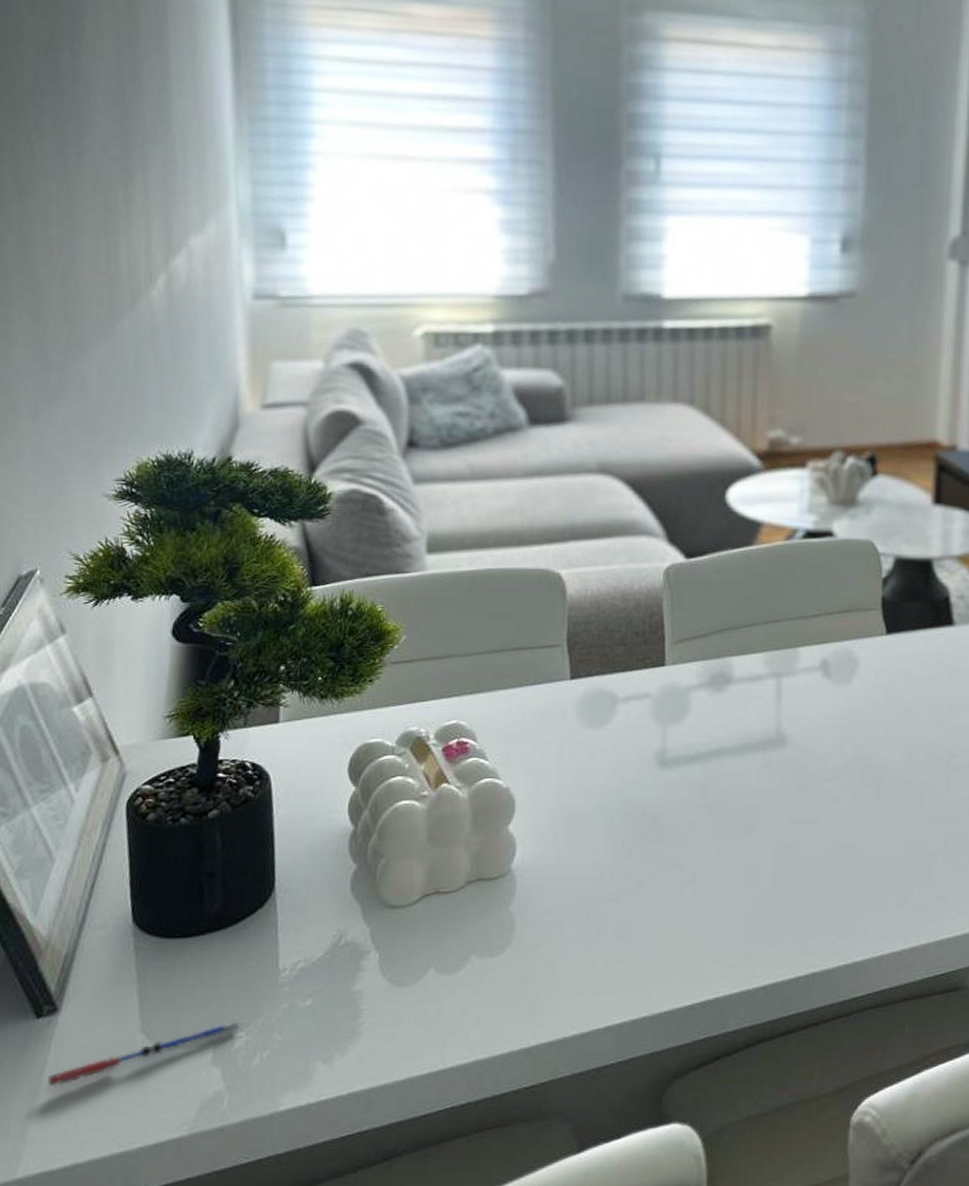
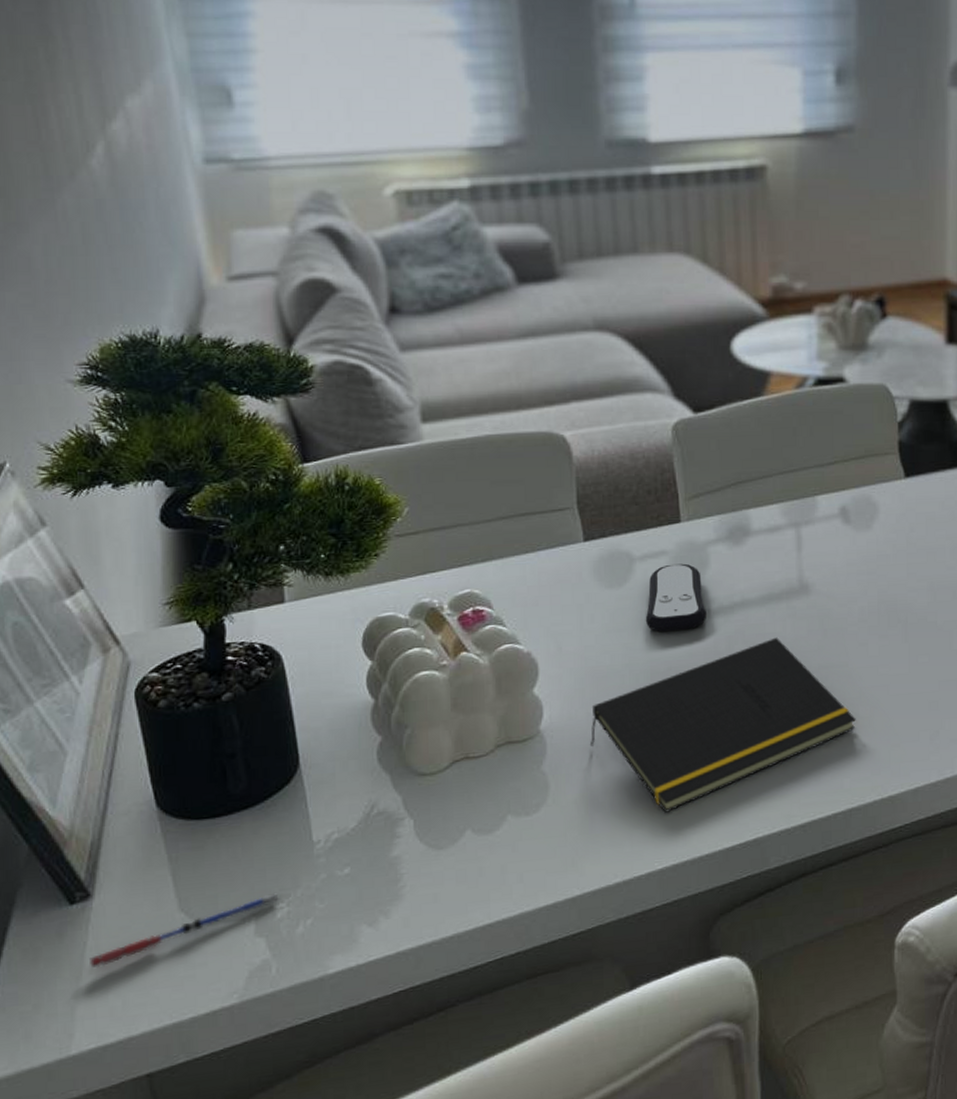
notepad: none [560,788,824,964] -> present [591,637,856,813]
remote control: none [623,707,684,776] -> present [645,563,706,633]

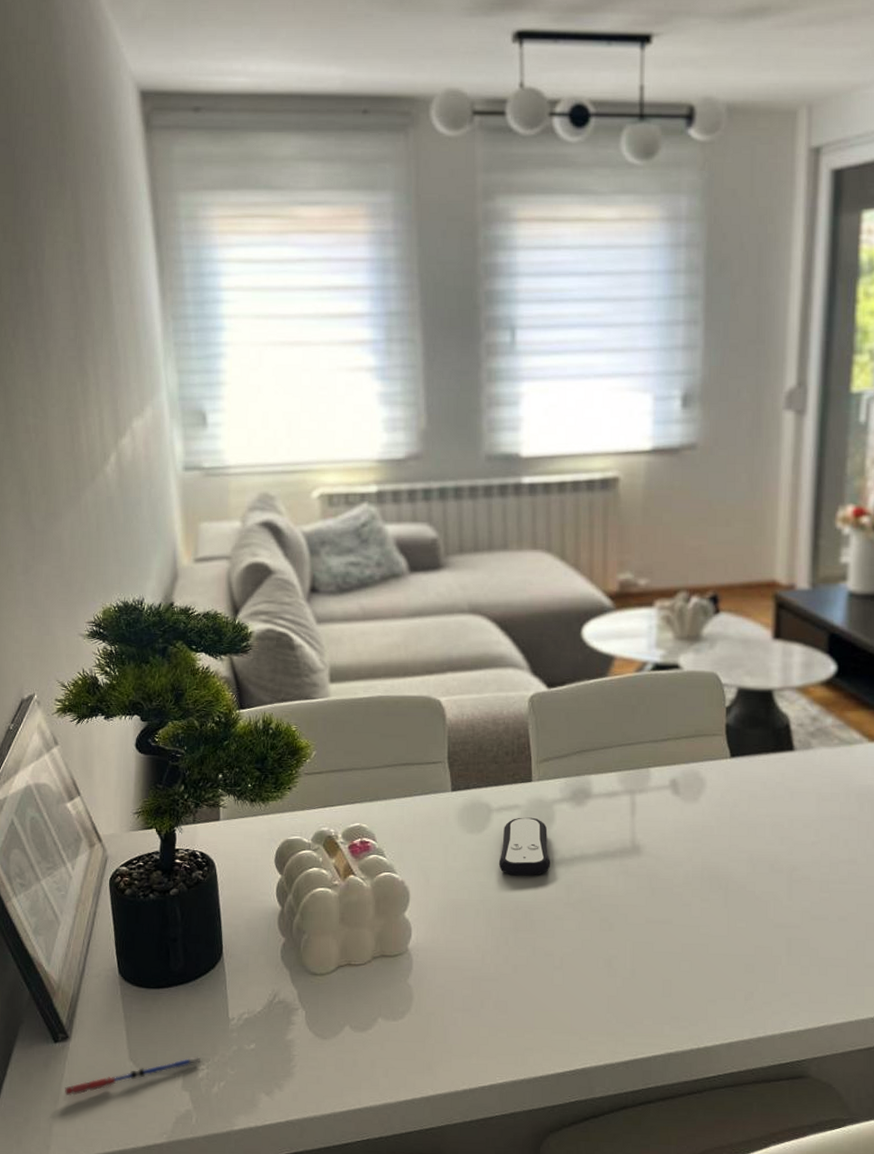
notepad: present [591,637,856,813] -> none [449,890,677,1034]

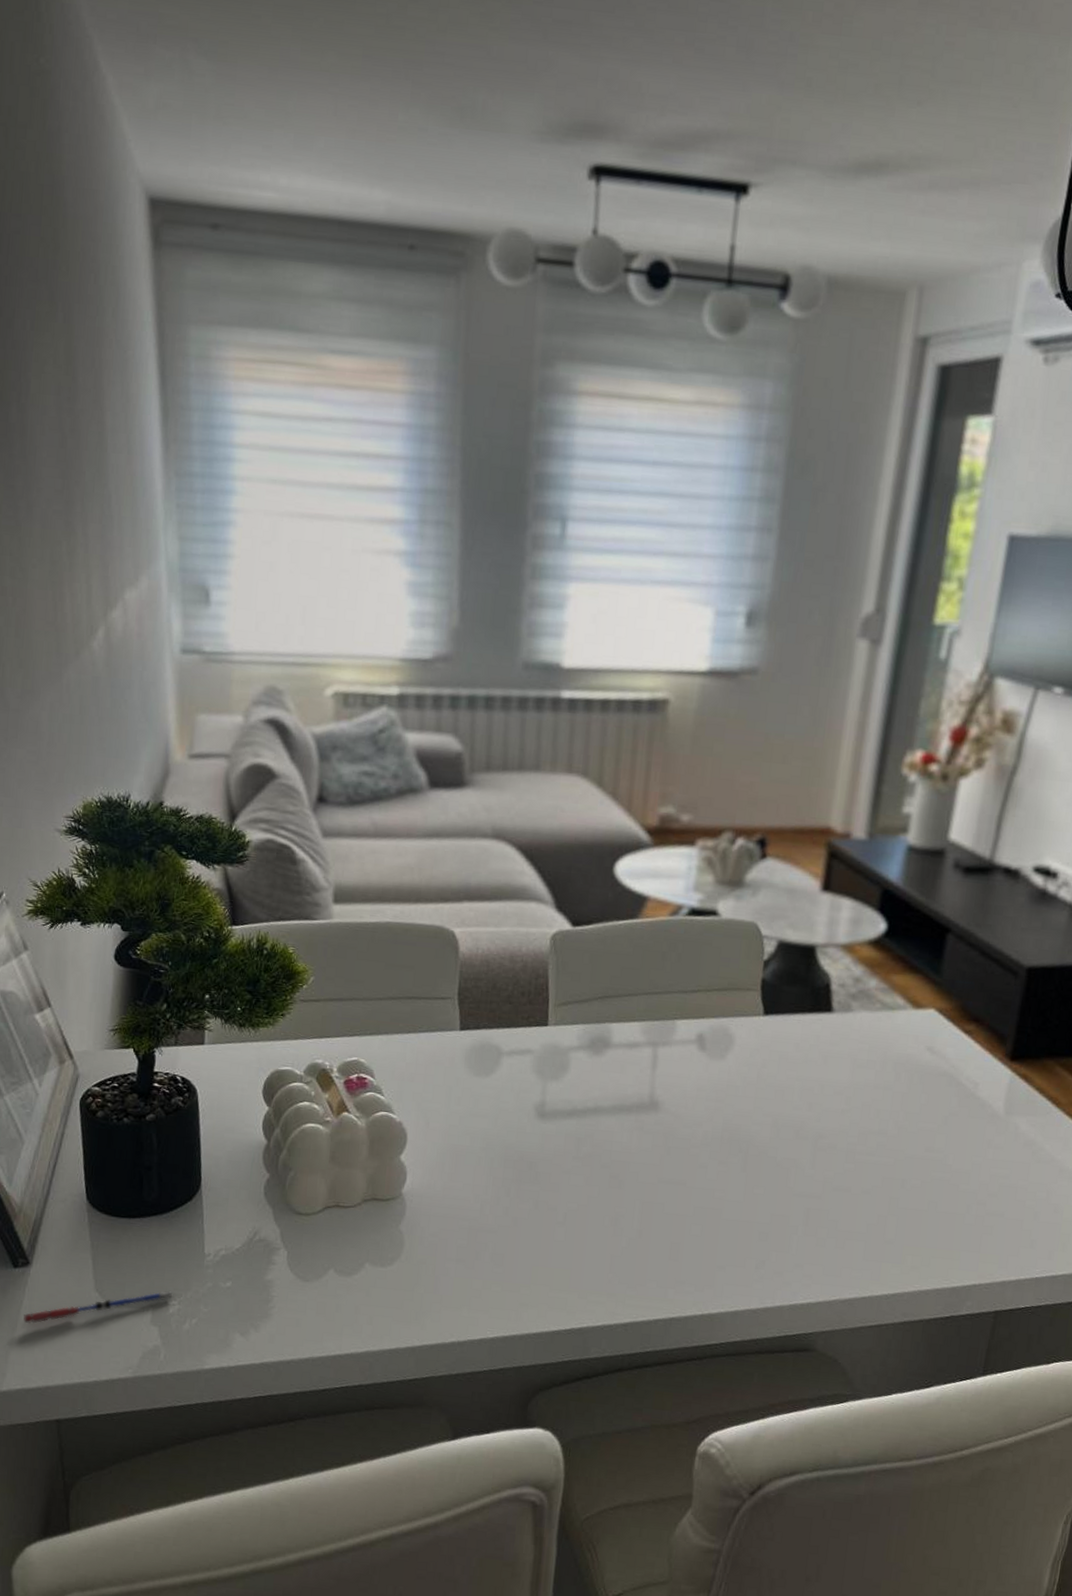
remote control: present [498,817,550,876] -> none [505,1063,561,1126]

